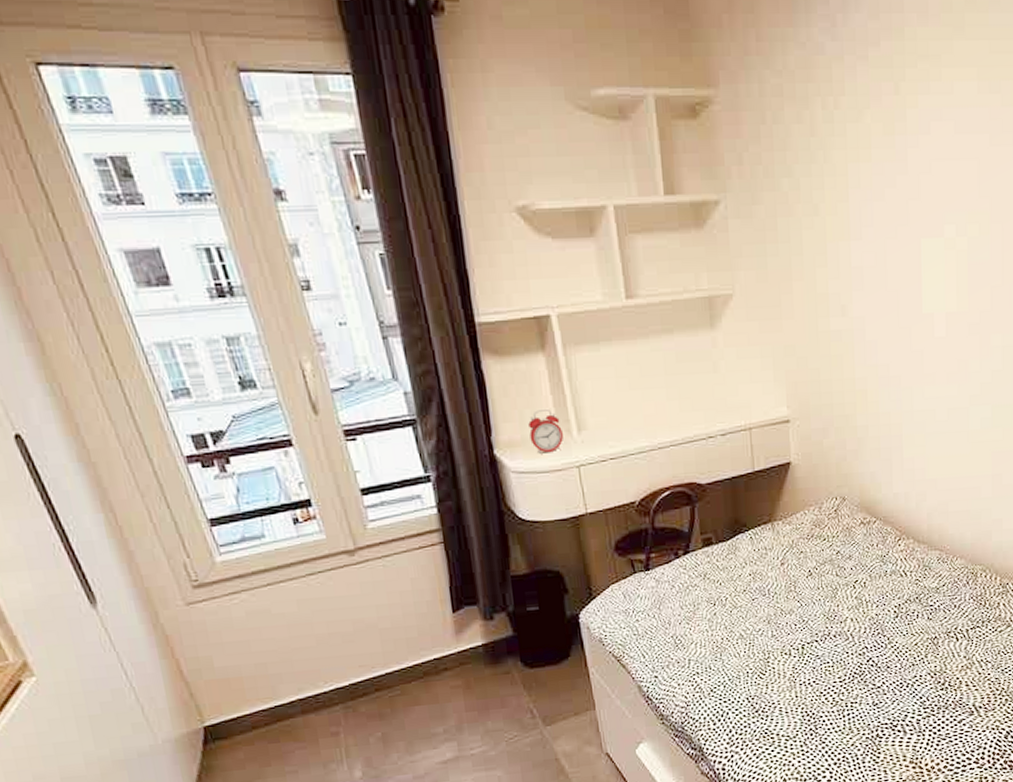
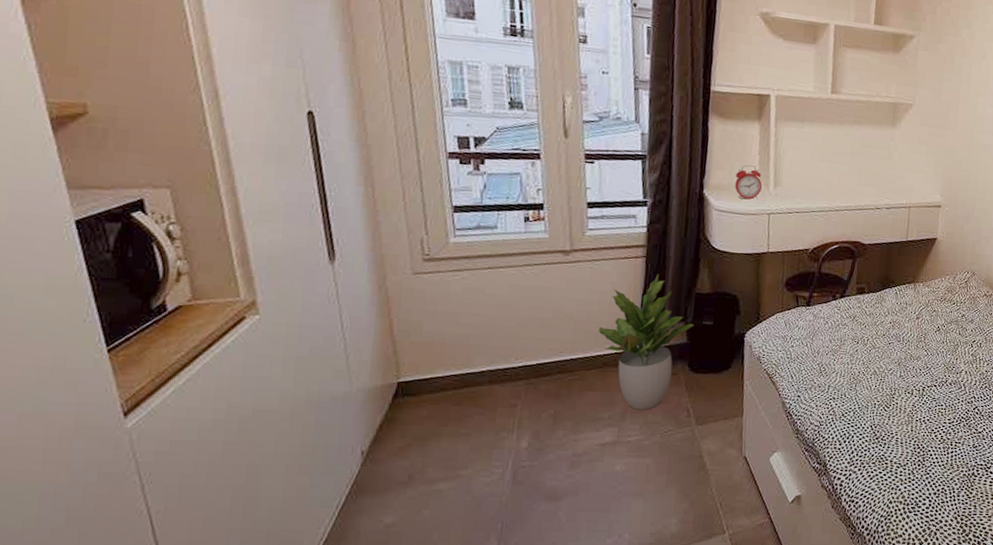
potted plant: none [409,560,518,719] -> present [599,273,695,410]

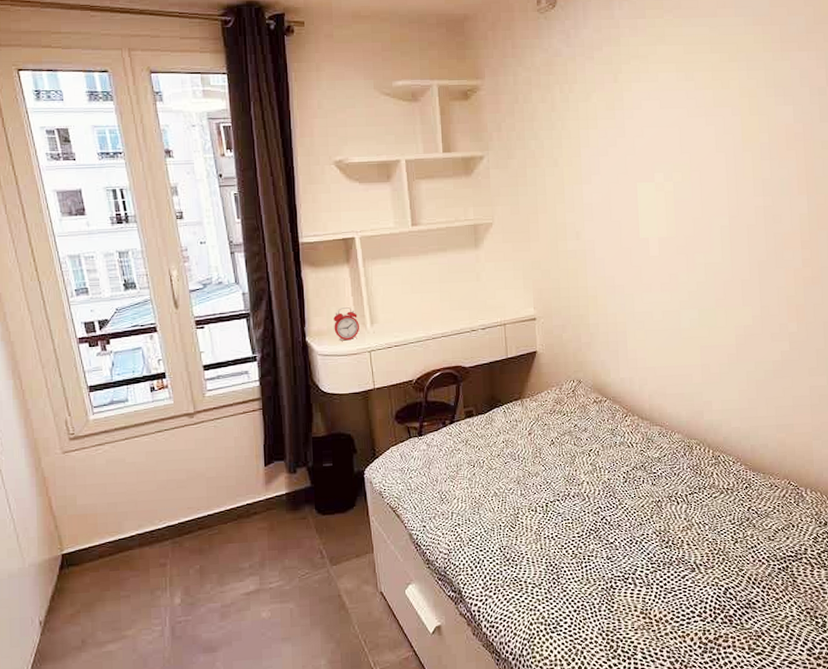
potted plant: present [599,273,695,410] -> none [230,423,316,557]

